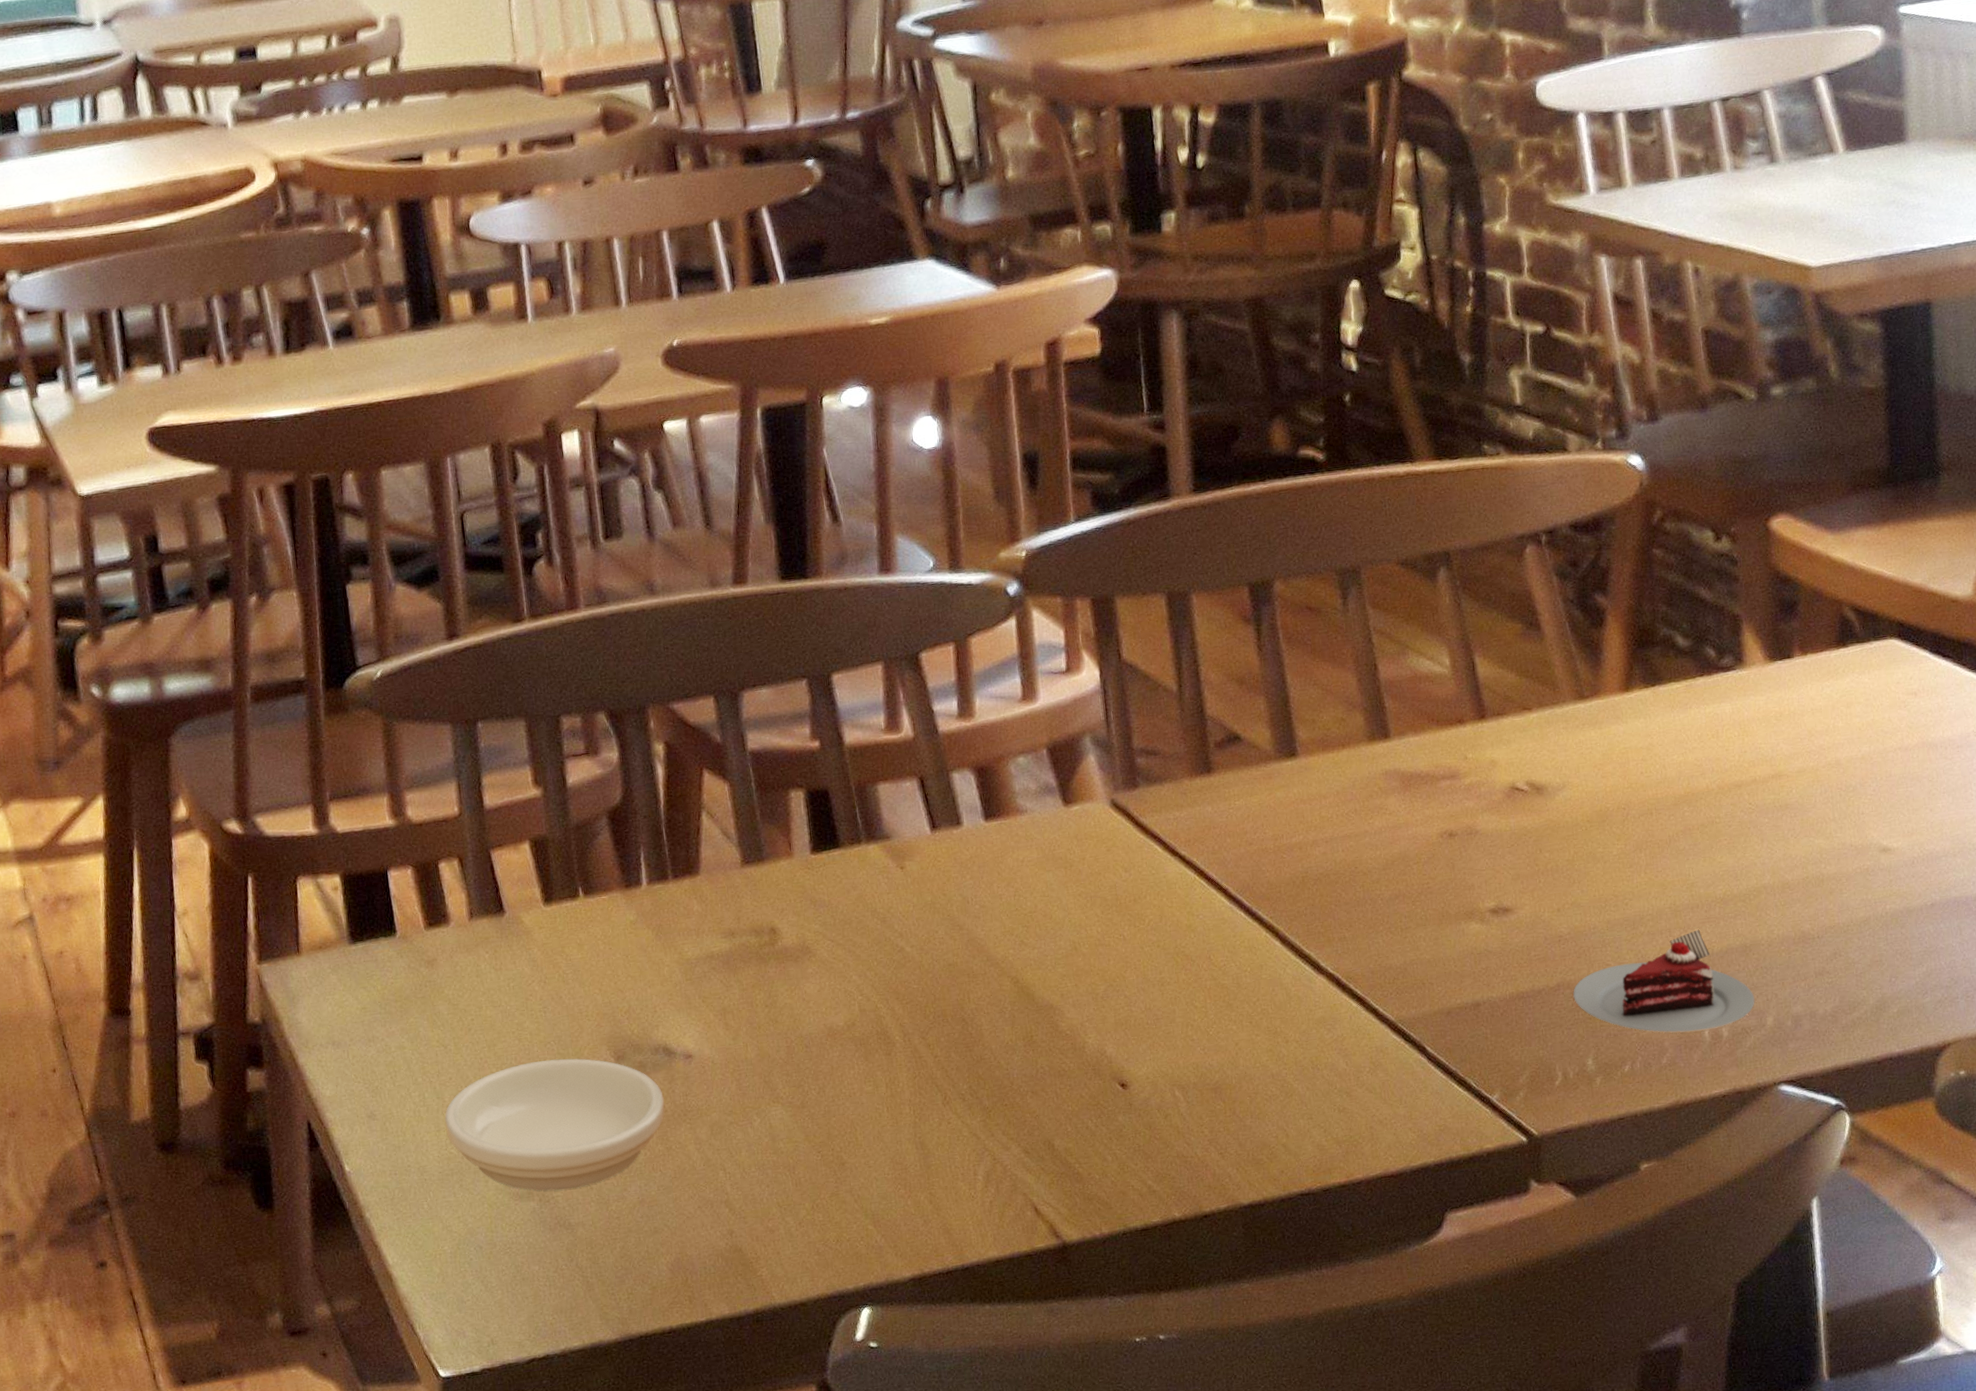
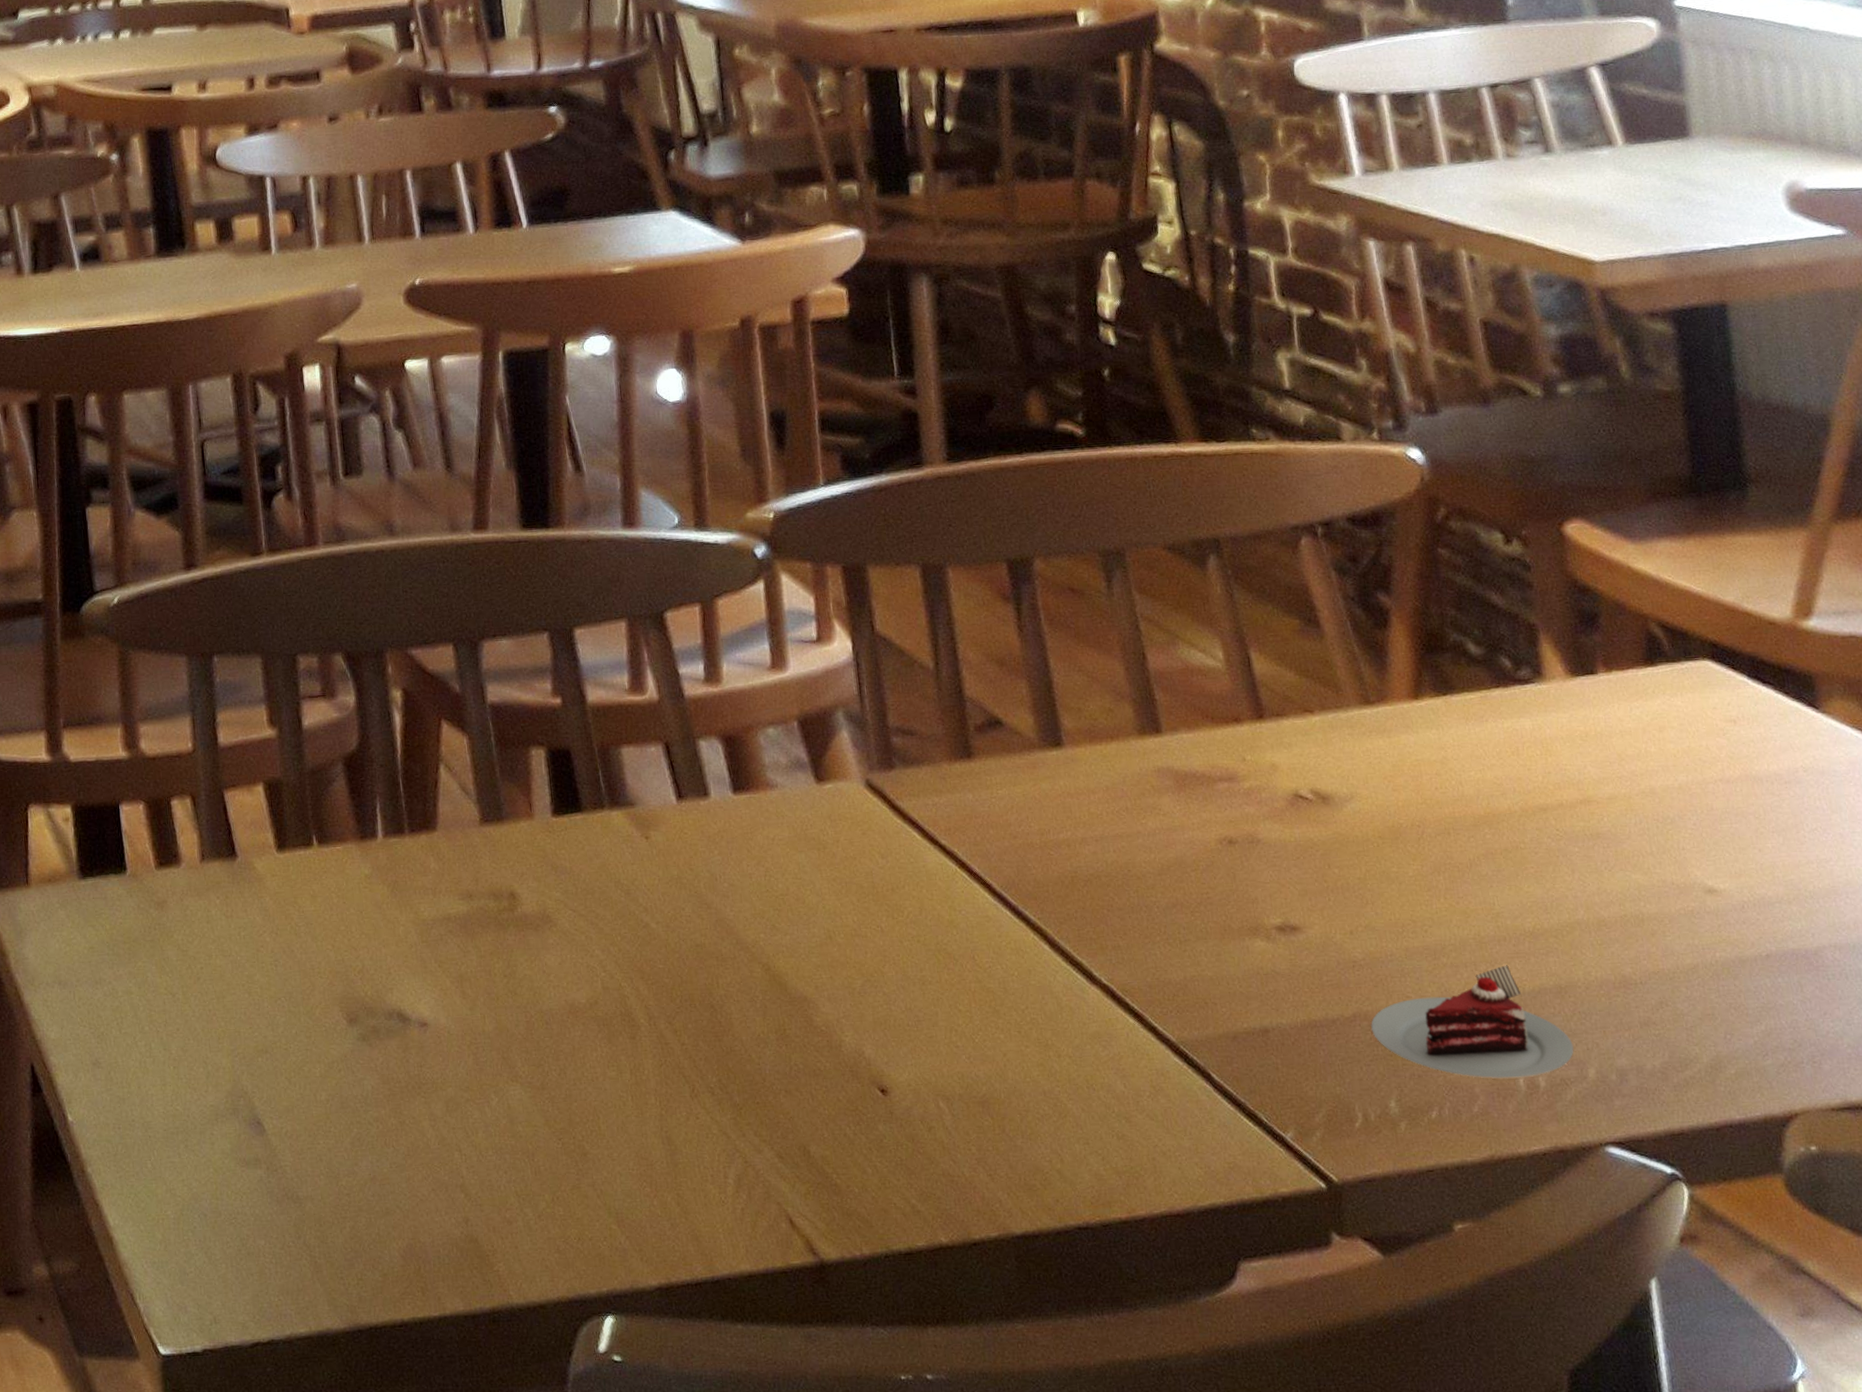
saucer: present [444,1058,665,1191] -> none [170,1017,399,1159]

